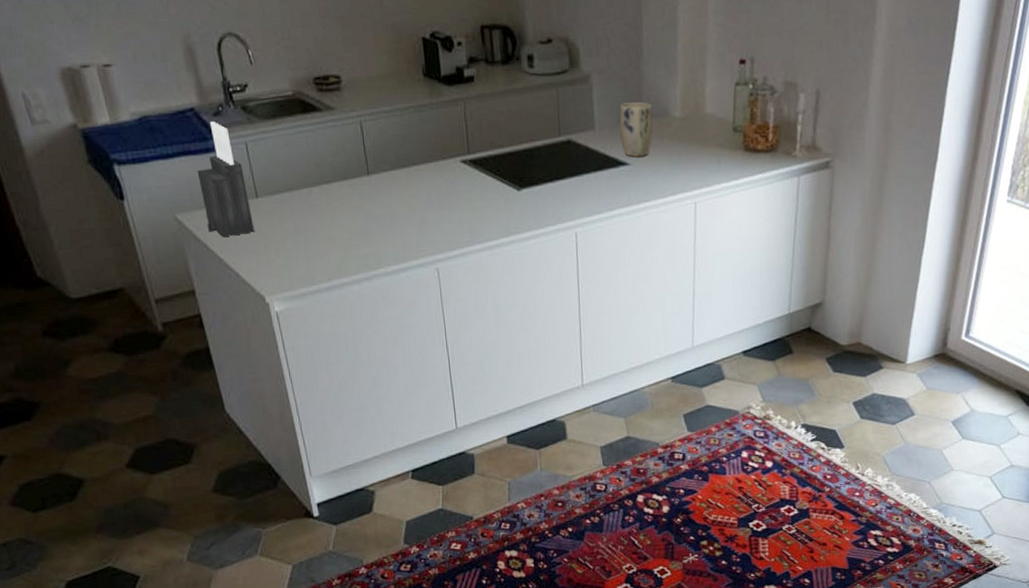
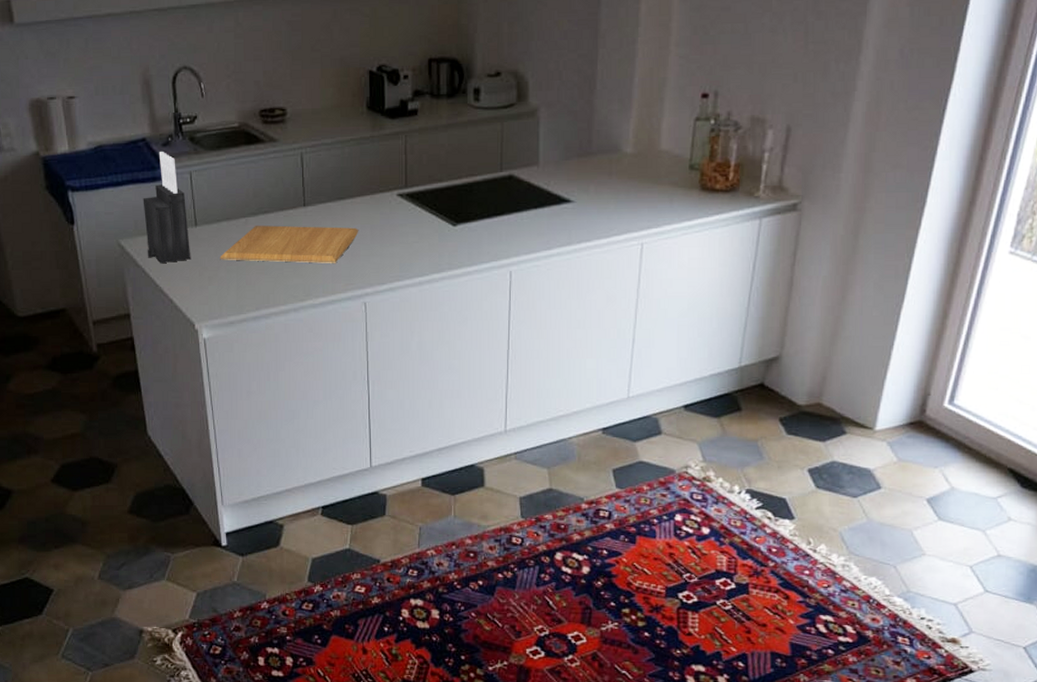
chopping board: none [285,194,426,232] -> present [220,225,359,263]
plant pot: present [619,102,653,157] -> none [566,137,602,194]

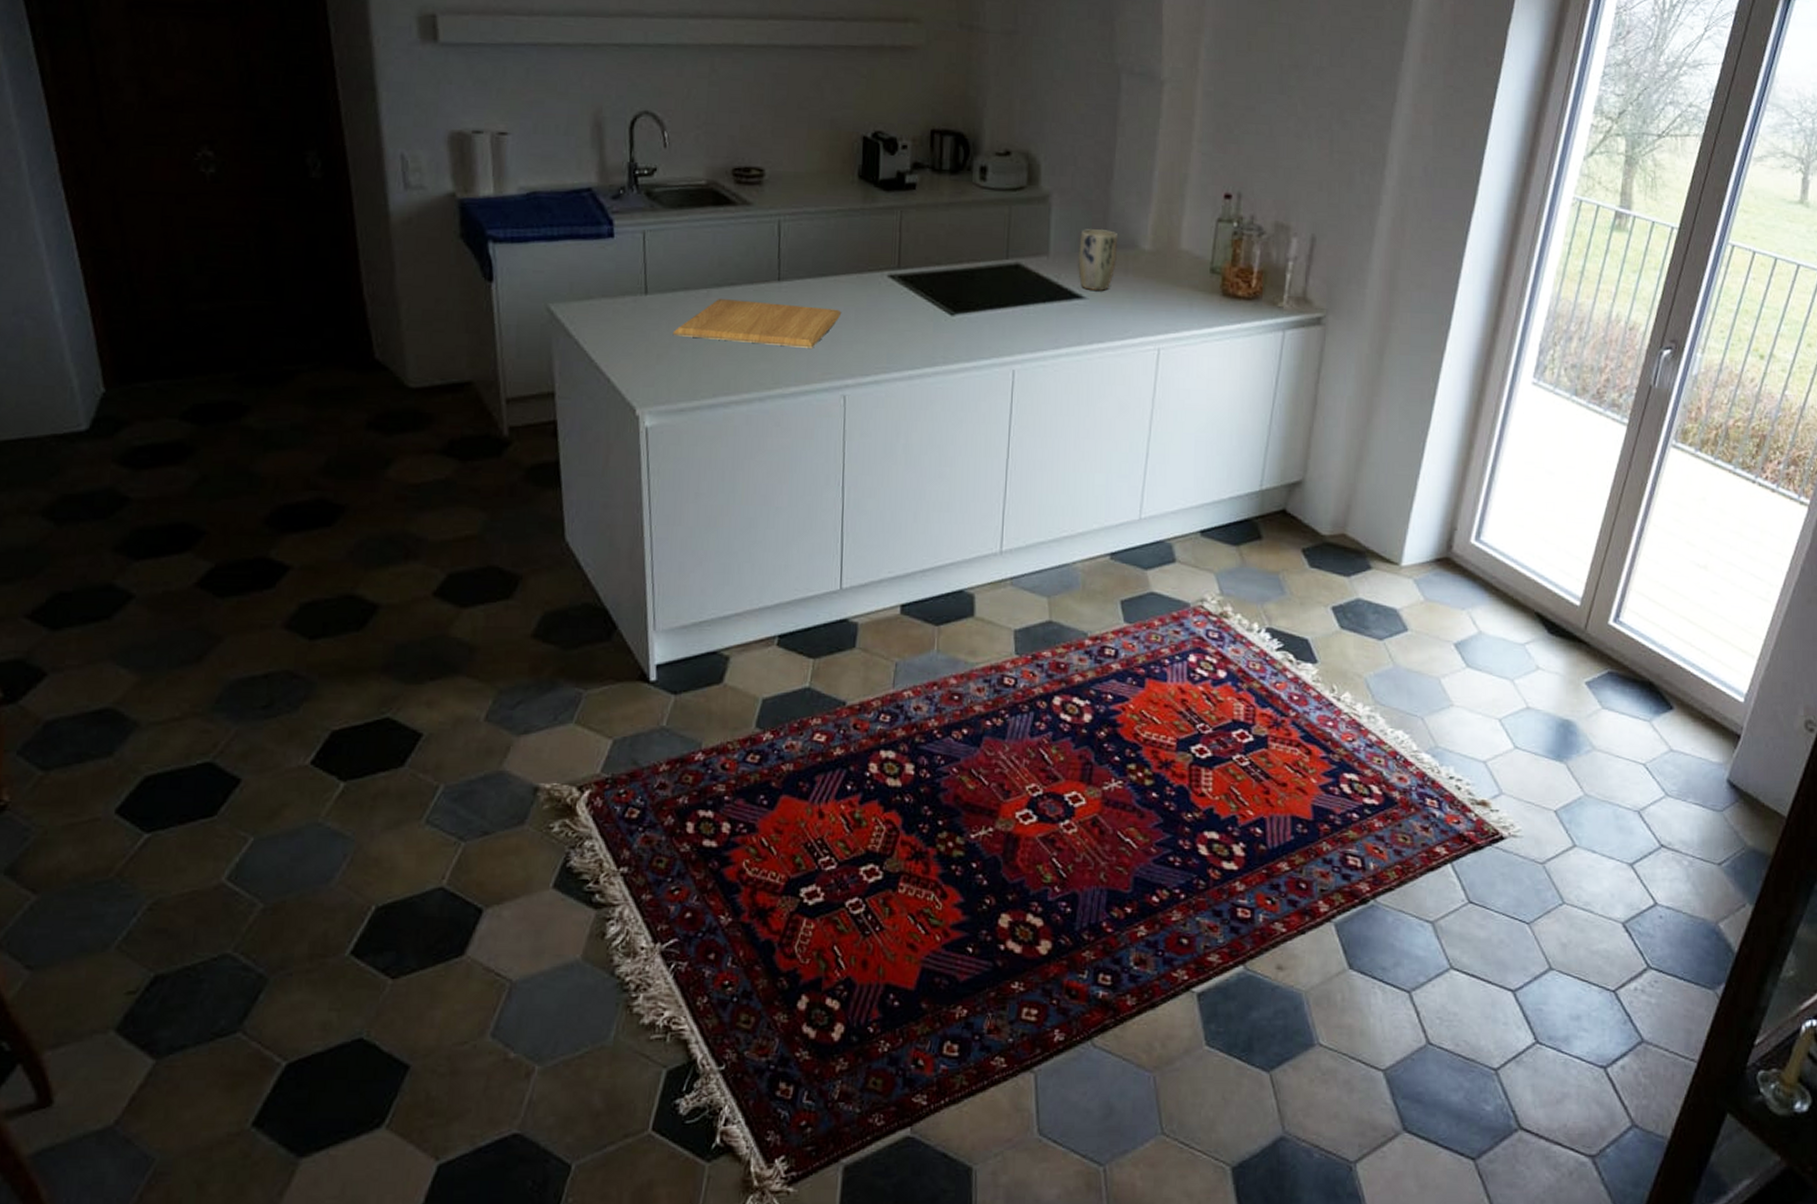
knife block: present [143,152,190,264] -> none [582,205,637,336]
plant pot: none [566,137,602,194] -> present [1078,229,1119,291]

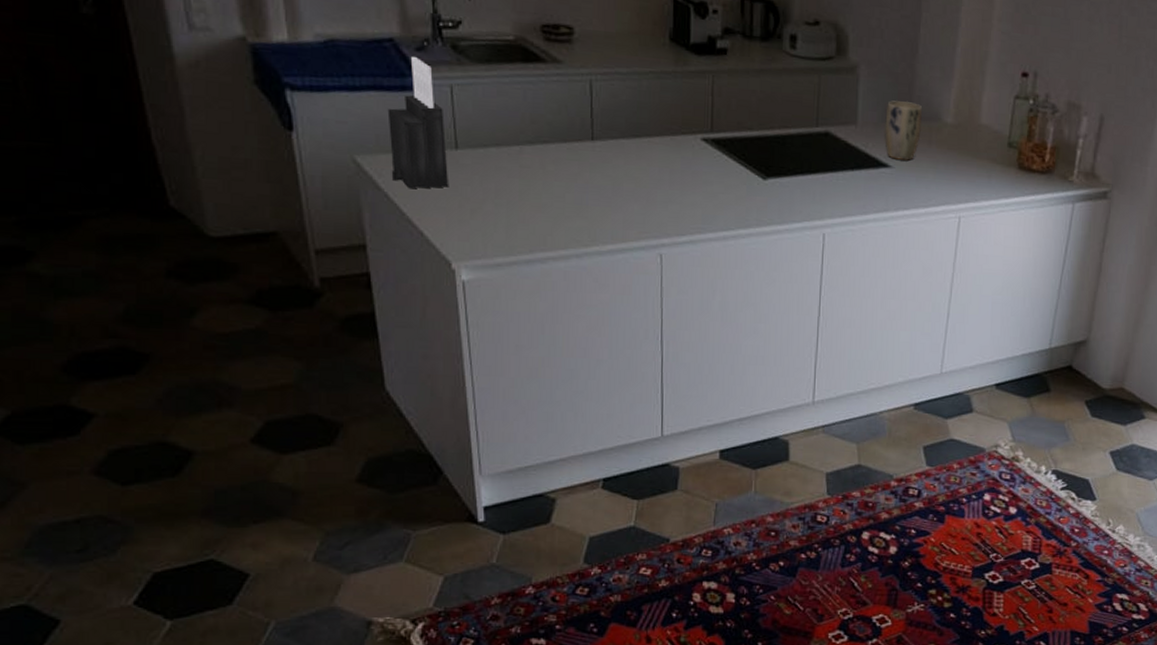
knife block: none [582,205,637,336] -> present [387,57,448,189]
chopping board: present [672,299,842,348] -> none [486,156,656,207]

